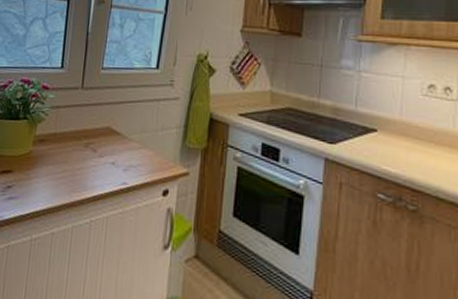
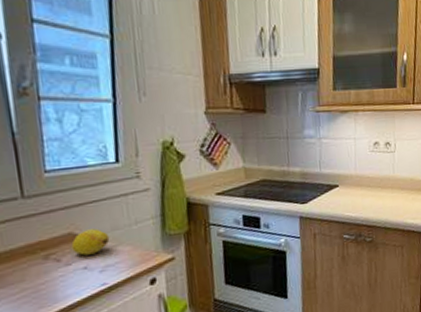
fruit: none [107,127,138,152] -> present [71,228,110,256]

